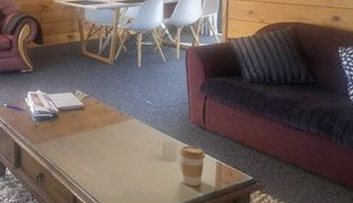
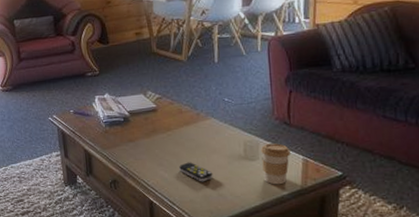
remote control: none [103,160,134,180] -> present [179,162,213,182]

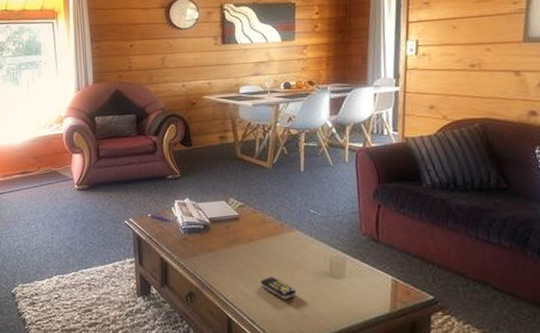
coffee cup: present [260,143,290,185] -> none [347,261,379,307]

